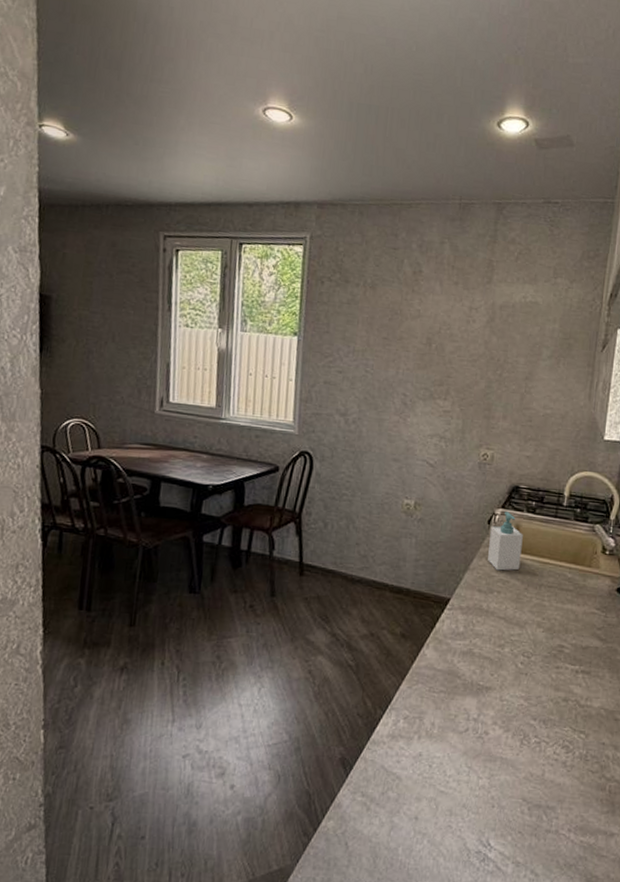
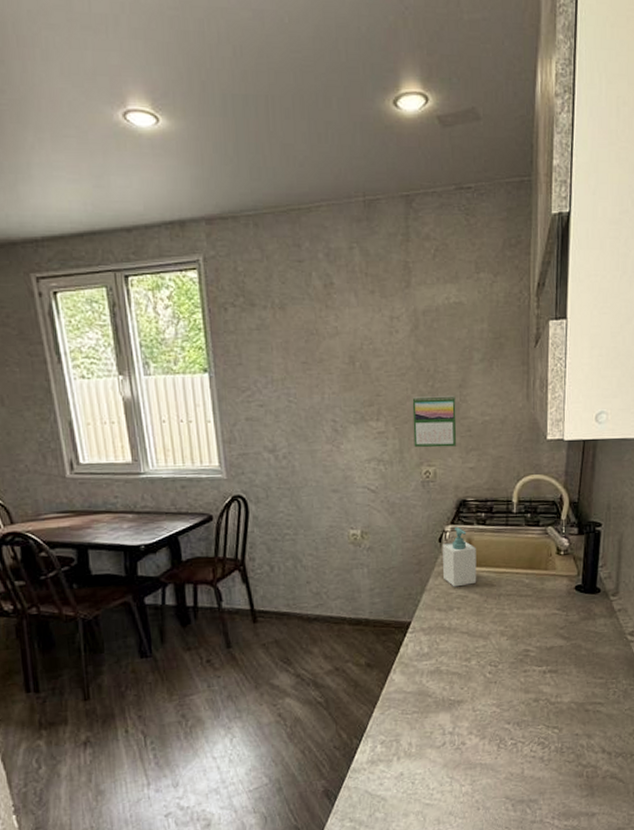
calendar: none [476,382,521,434] -> present [412,395,457,448]

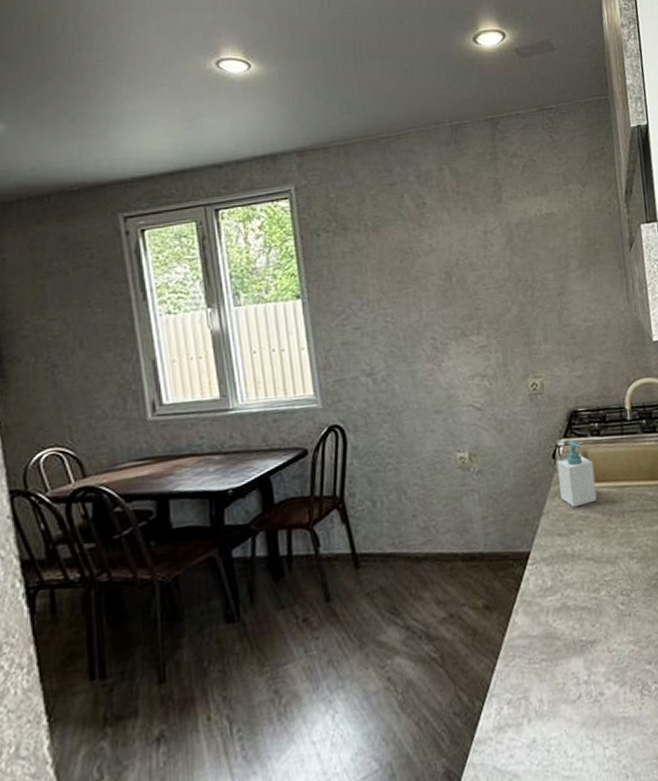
calendar: present [412,395,457,448] -> none [512,304,561,359]

